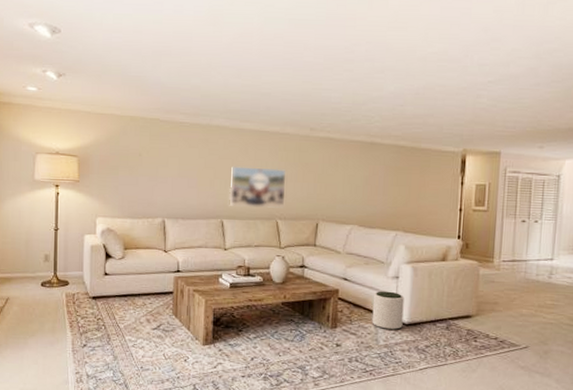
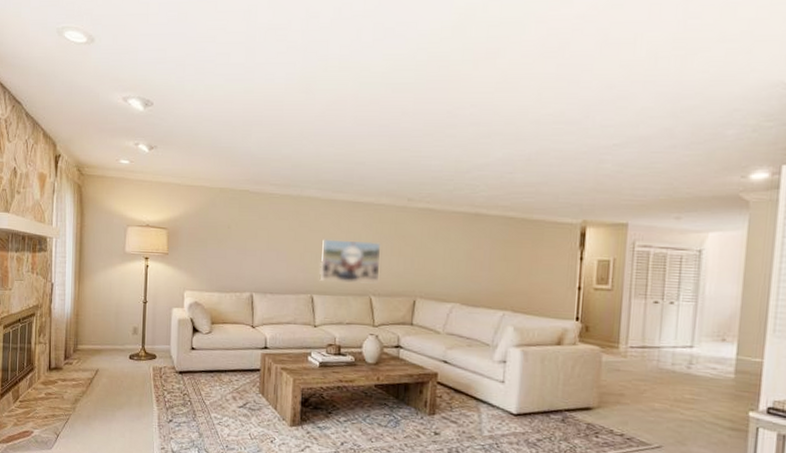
plant pot: present [371,291,404,330] -> none [475,376,513,420]

